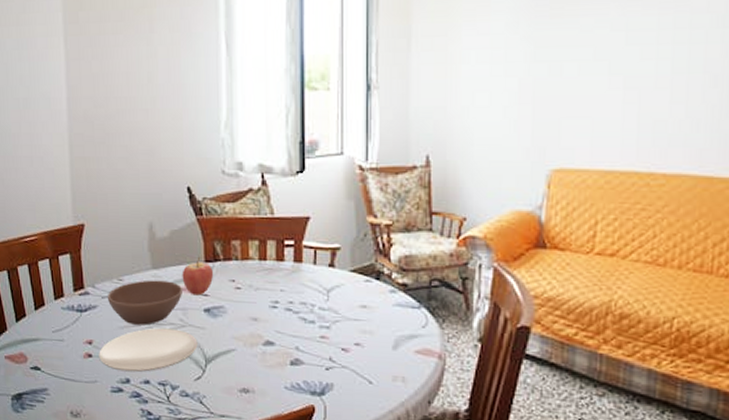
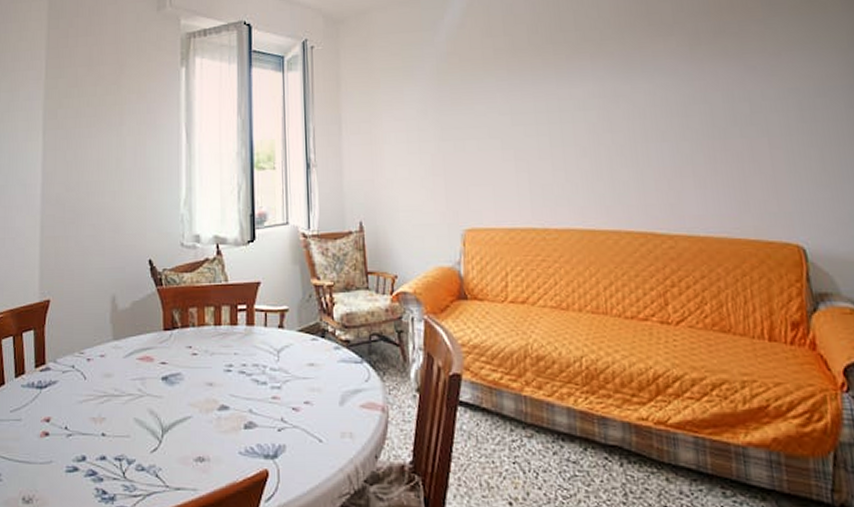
plate: present [99,328,198,373] -> none [56,400,155,449]
soup bowl: present [107,280,182,325] -> none [67,351,141,398]
fruit: present [182,256,214,296] -> none [141,325,172,364]

